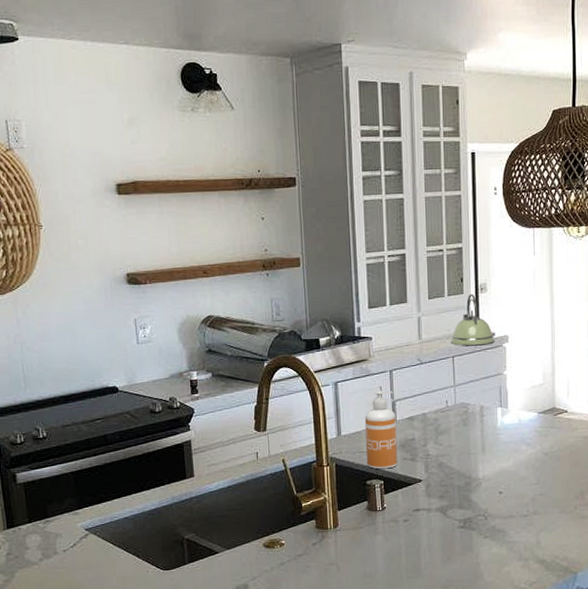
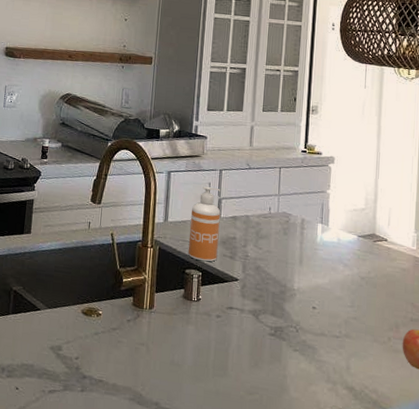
kettle: present [451,293,494,347] -> none [279,113,321,163]

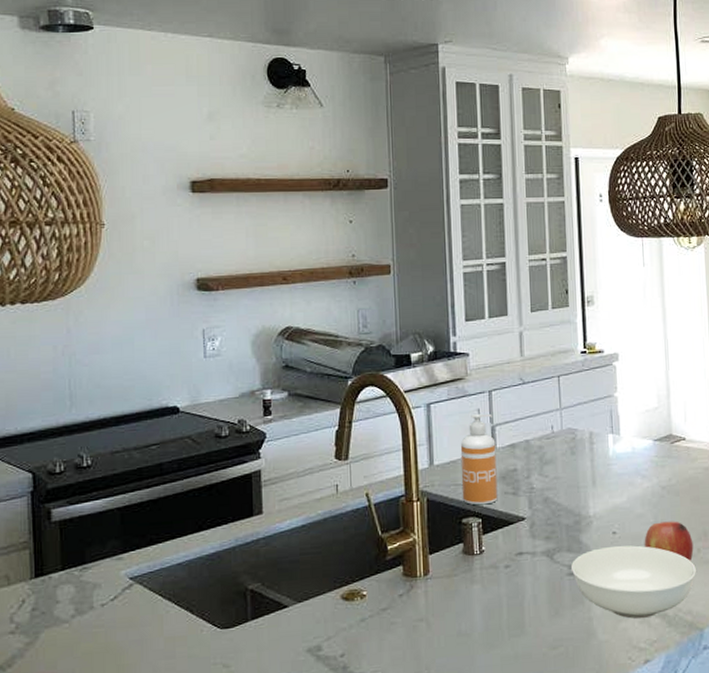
bowl: none [272,318,385,388] -> present [570,545,696,619]
fruit: none [340,306,385,347] -> present [644,521,694,561]

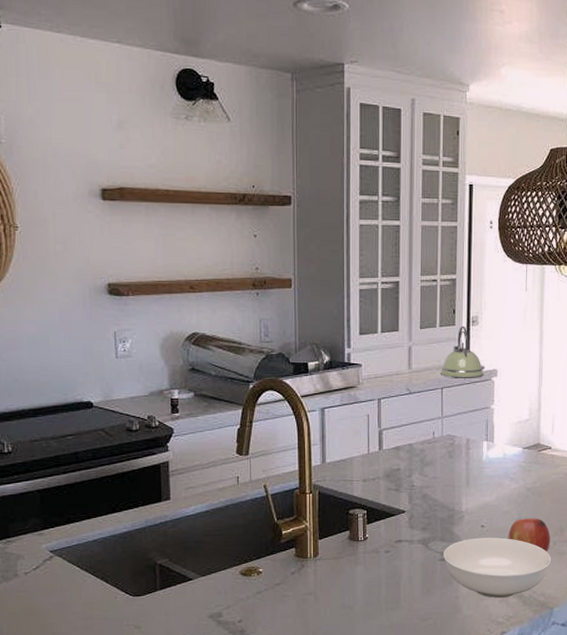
soap dispenser: present [460,413,498,506] -> none [350,419,382,499]
kettle: none [556,306,604,365] -> present [441,325,484,378]

